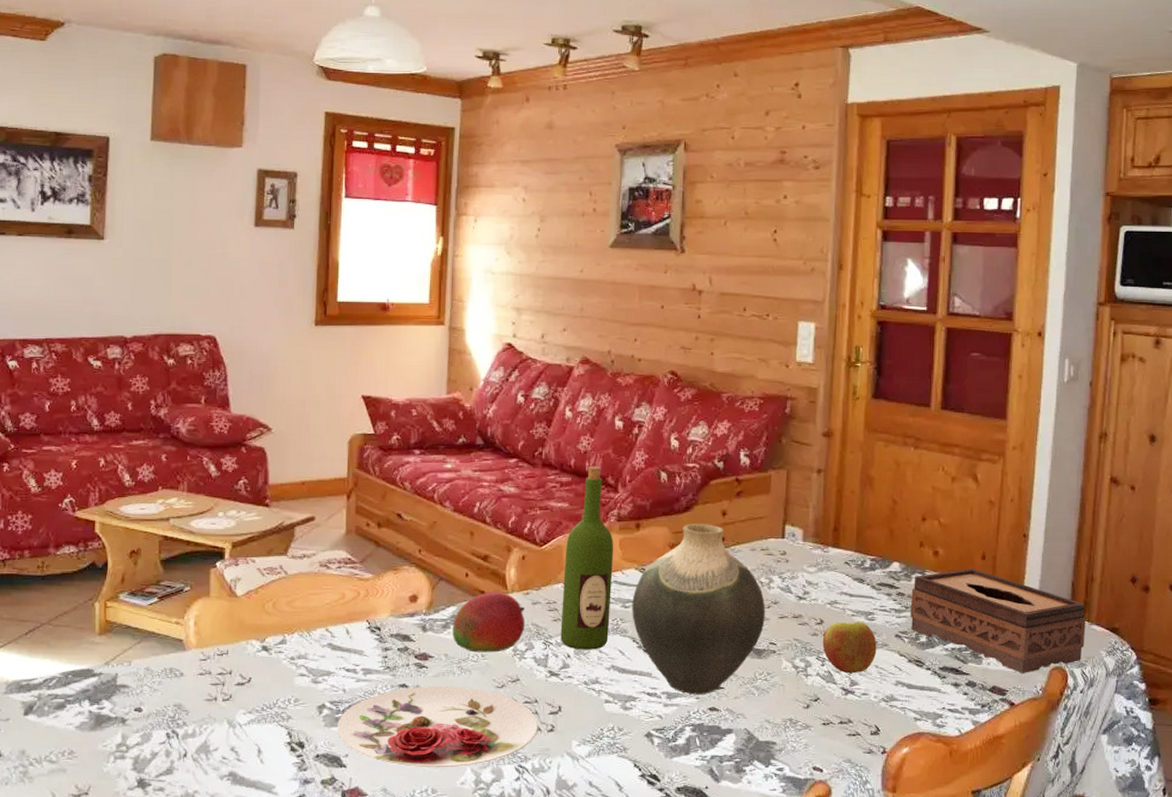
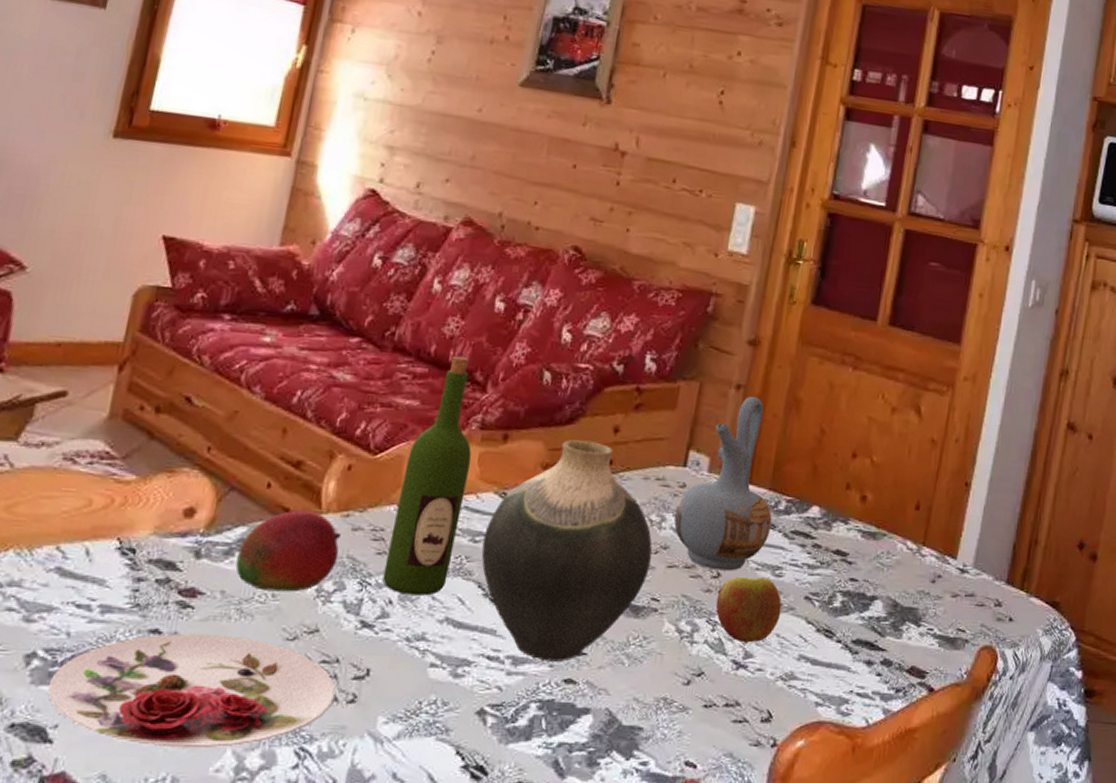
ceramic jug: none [780,478,860,618] -> present [674,397,772,571]
tissue box: present [910,569,1086,673] -> none [824,520,1025,652]

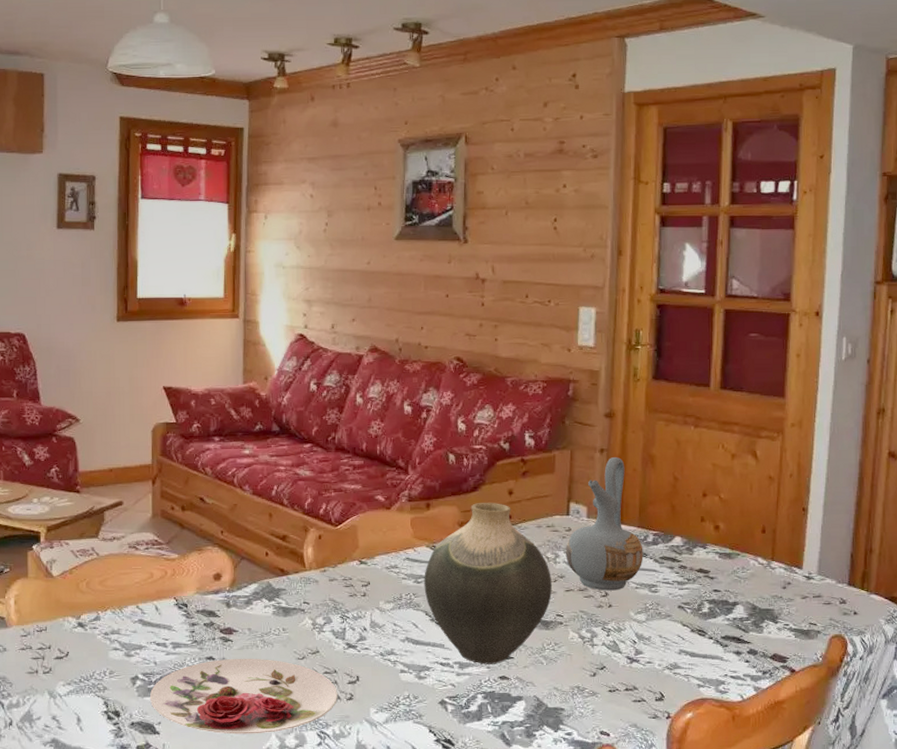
fruit: present [235,510,341,592] -> none [255,569,323,627]
wine bottle: present [382,355,472,596] -> none [356,449,406,623]
apple: present [715,576,782,643] -> none [607,594,660,643]

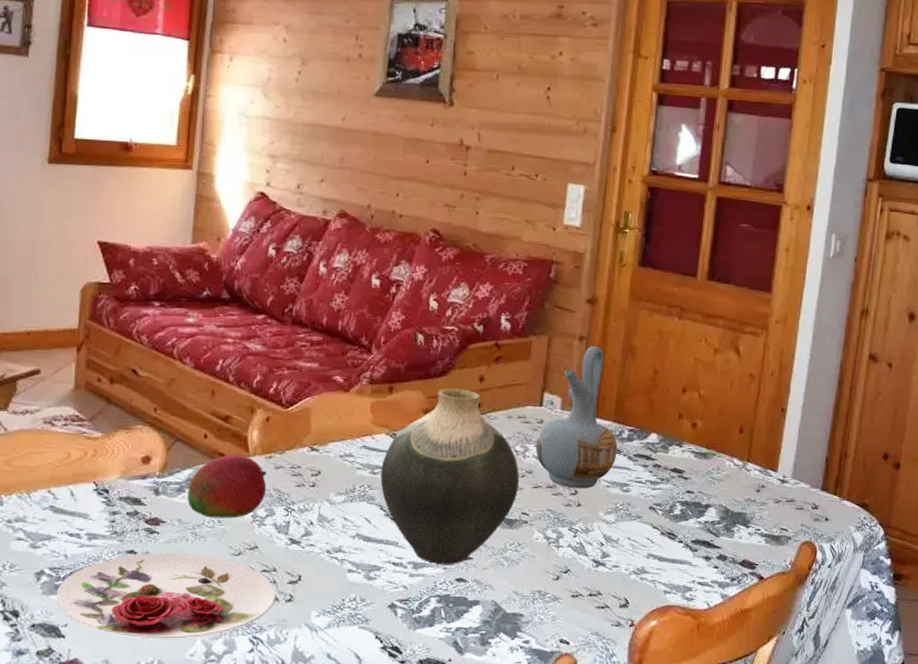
fruit: none [255,569,323,627] -> present [187,454,267,518]

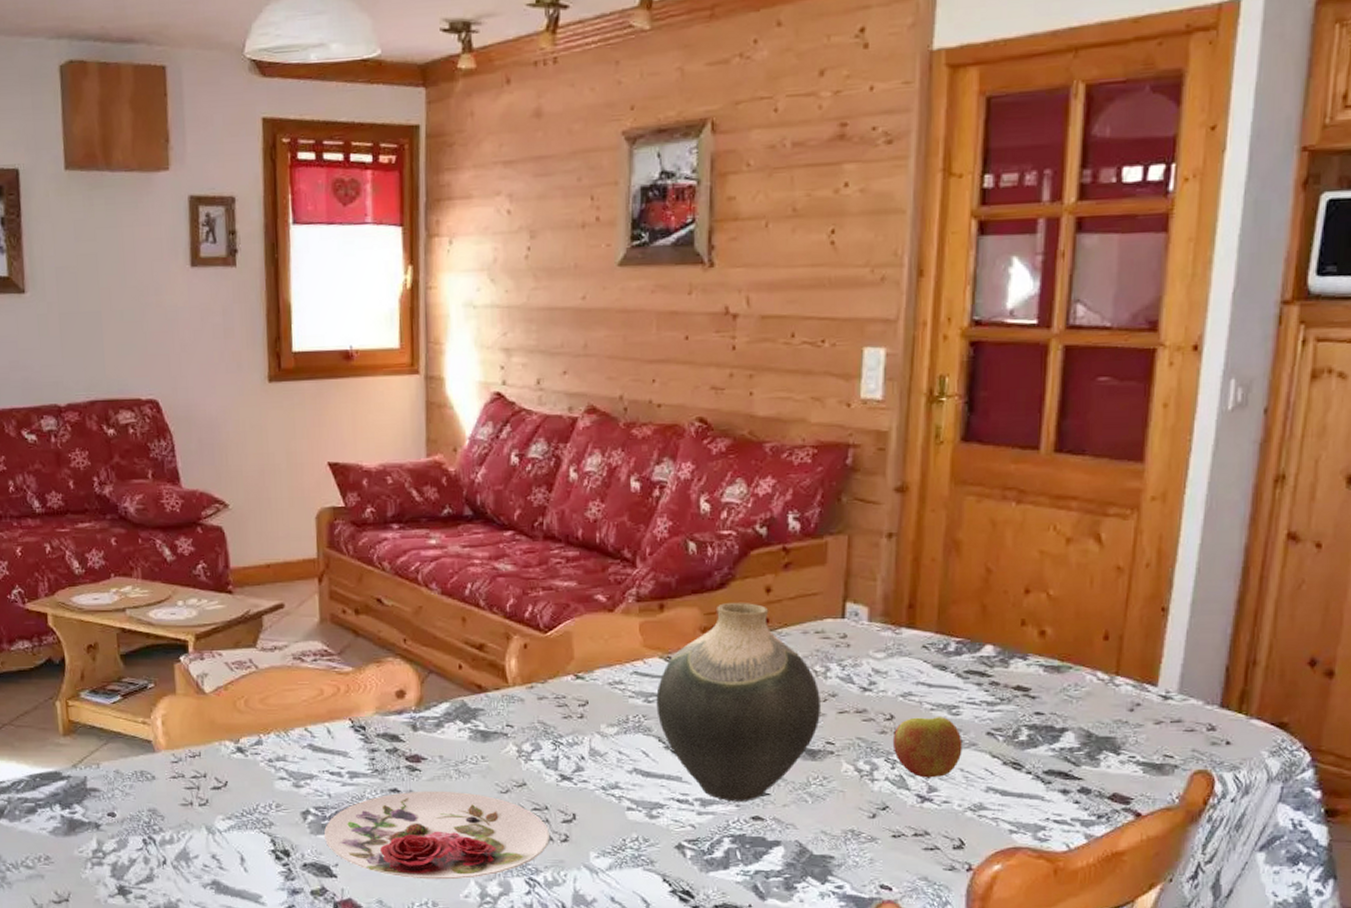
fruit: present [187,454,267,518] -> none [446,685,531,754]
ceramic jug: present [536,346,618,489] -> none [840,544,942,713]
apple: none [575,493,631,546] -> present [892,717,963,778]

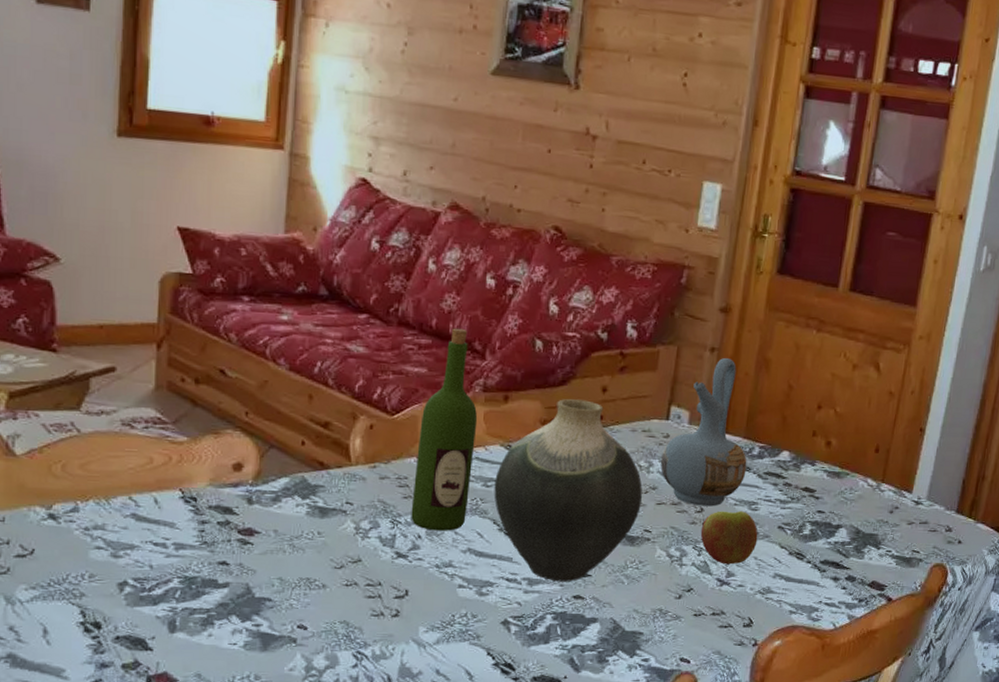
plate: present [323,791,551,880] -> none [141,564,382,653]
wine bottle: none [572,537,633,751] -> present [411,328,478,531]
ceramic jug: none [840,544,942,713] -> present [661,358,747,507]

